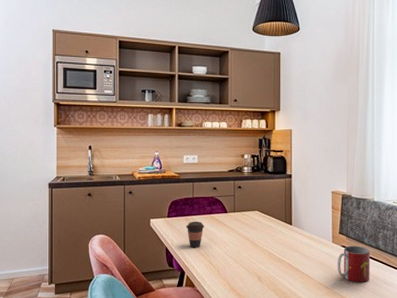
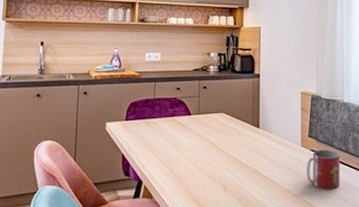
coffee cup: present [186,221,204,248] -> none [145,124,166,154]

